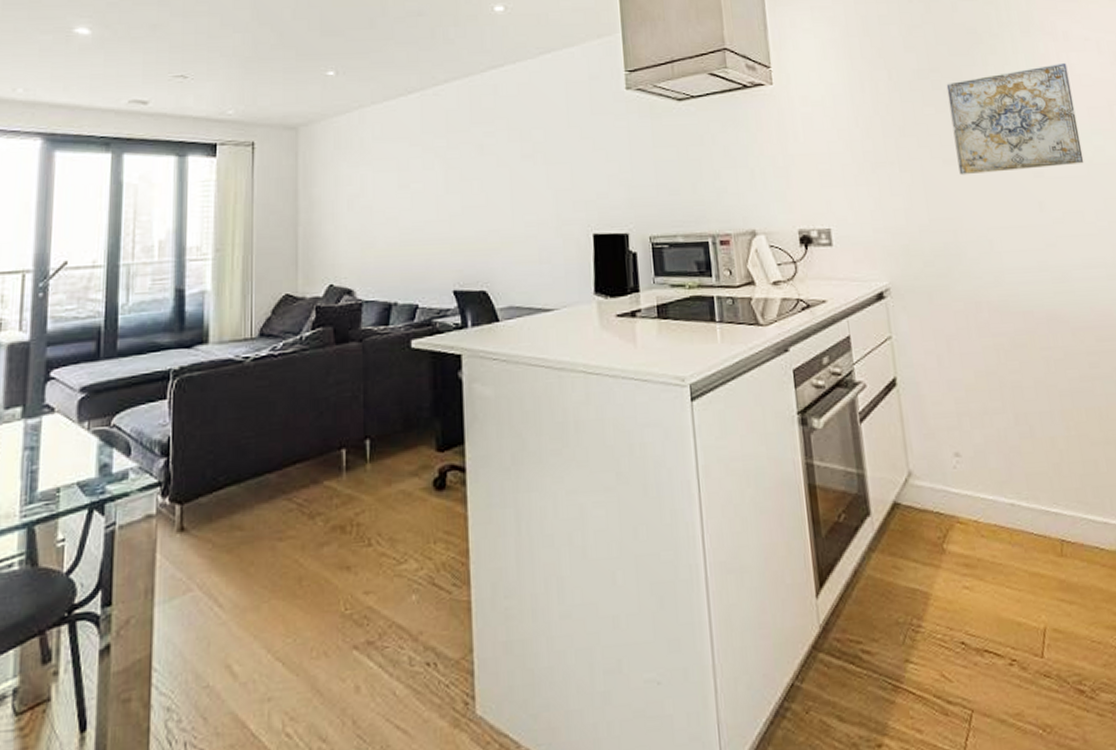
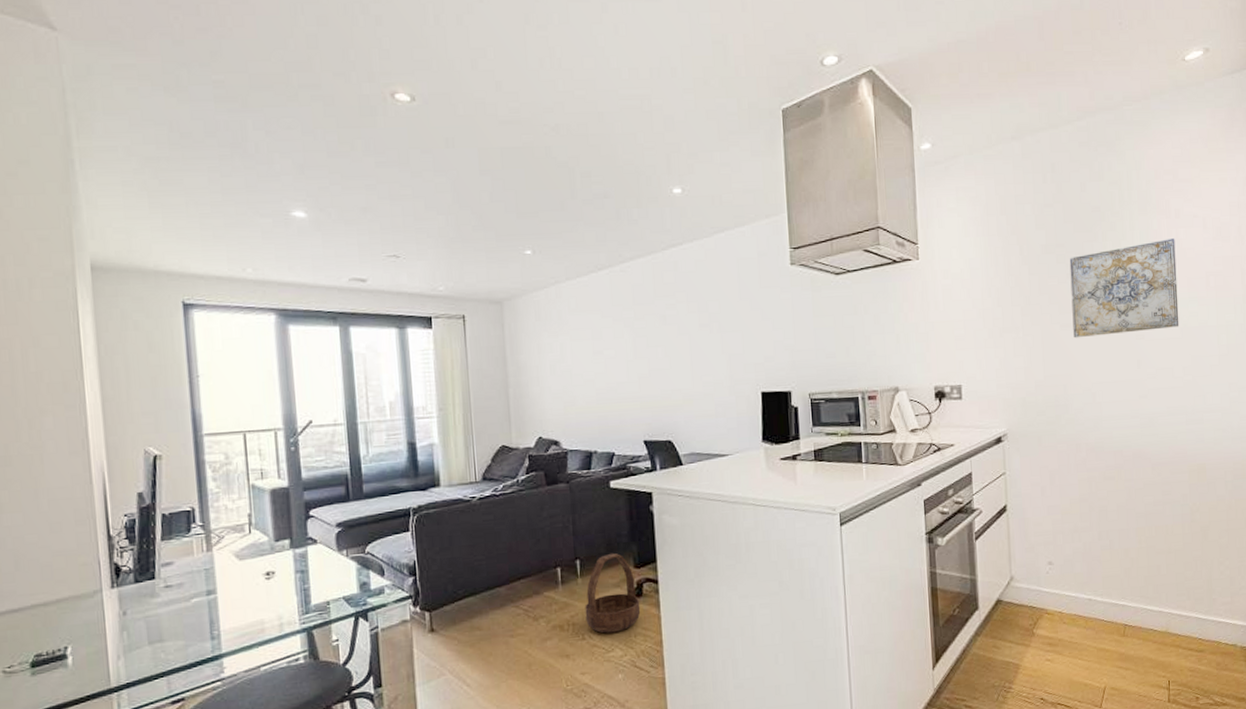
basket: none [373,431,443,538] -> present [585,553,641,634]

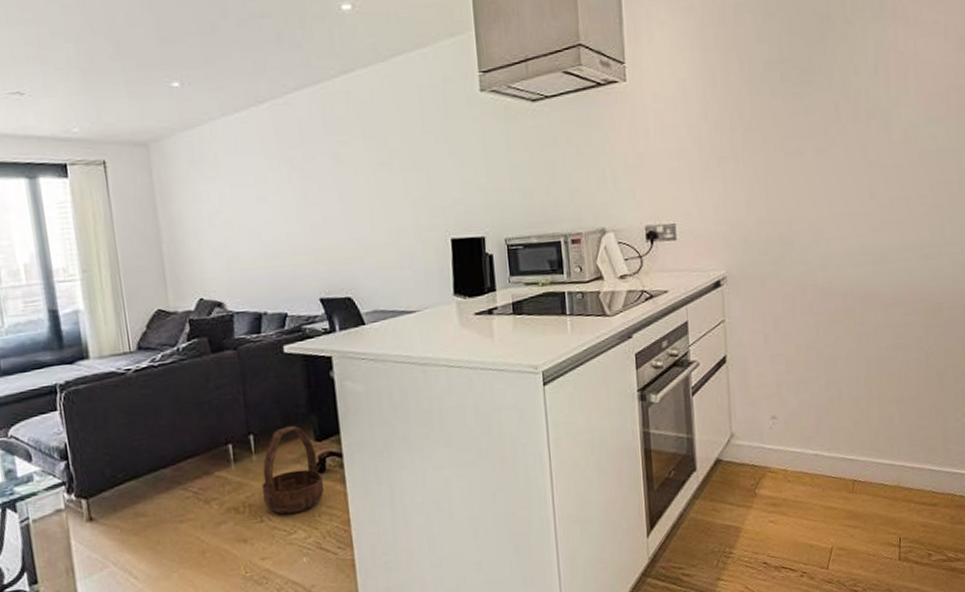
wall art: present [1069,237,1179,338] -> none [795,48,917,167]

